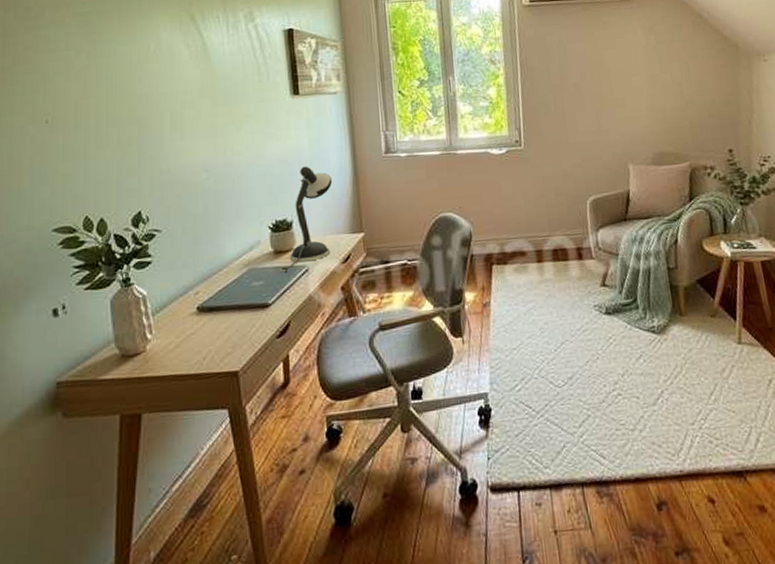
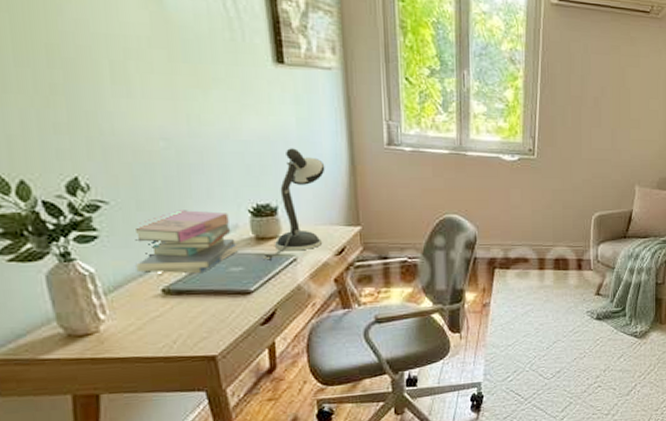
books: none [178,231,260,293] -> present [135,210,239,274]

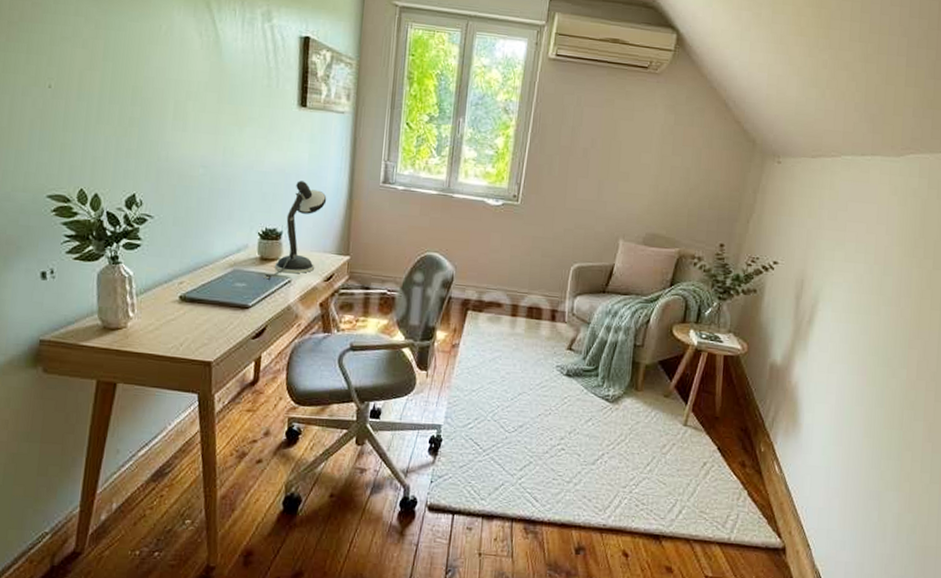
books: present [135,210,239,274] -> none [163,228,246,286]

